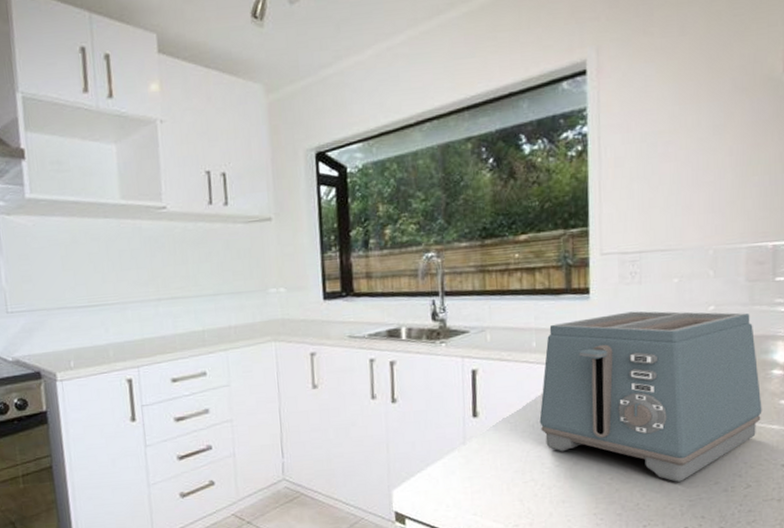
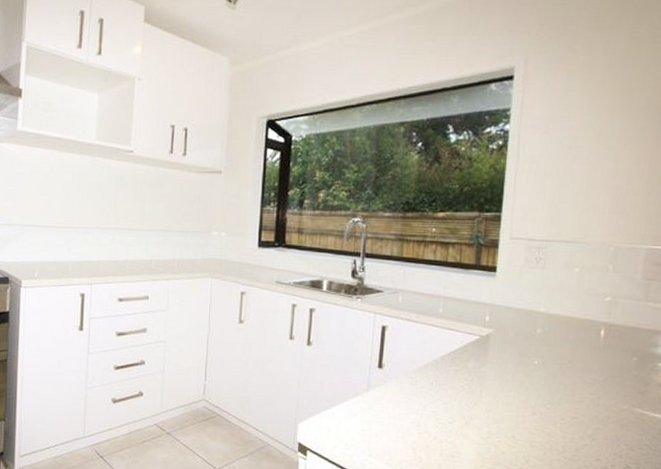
toaster: present [539,311,762,482] -> none [438,292,648,454]

